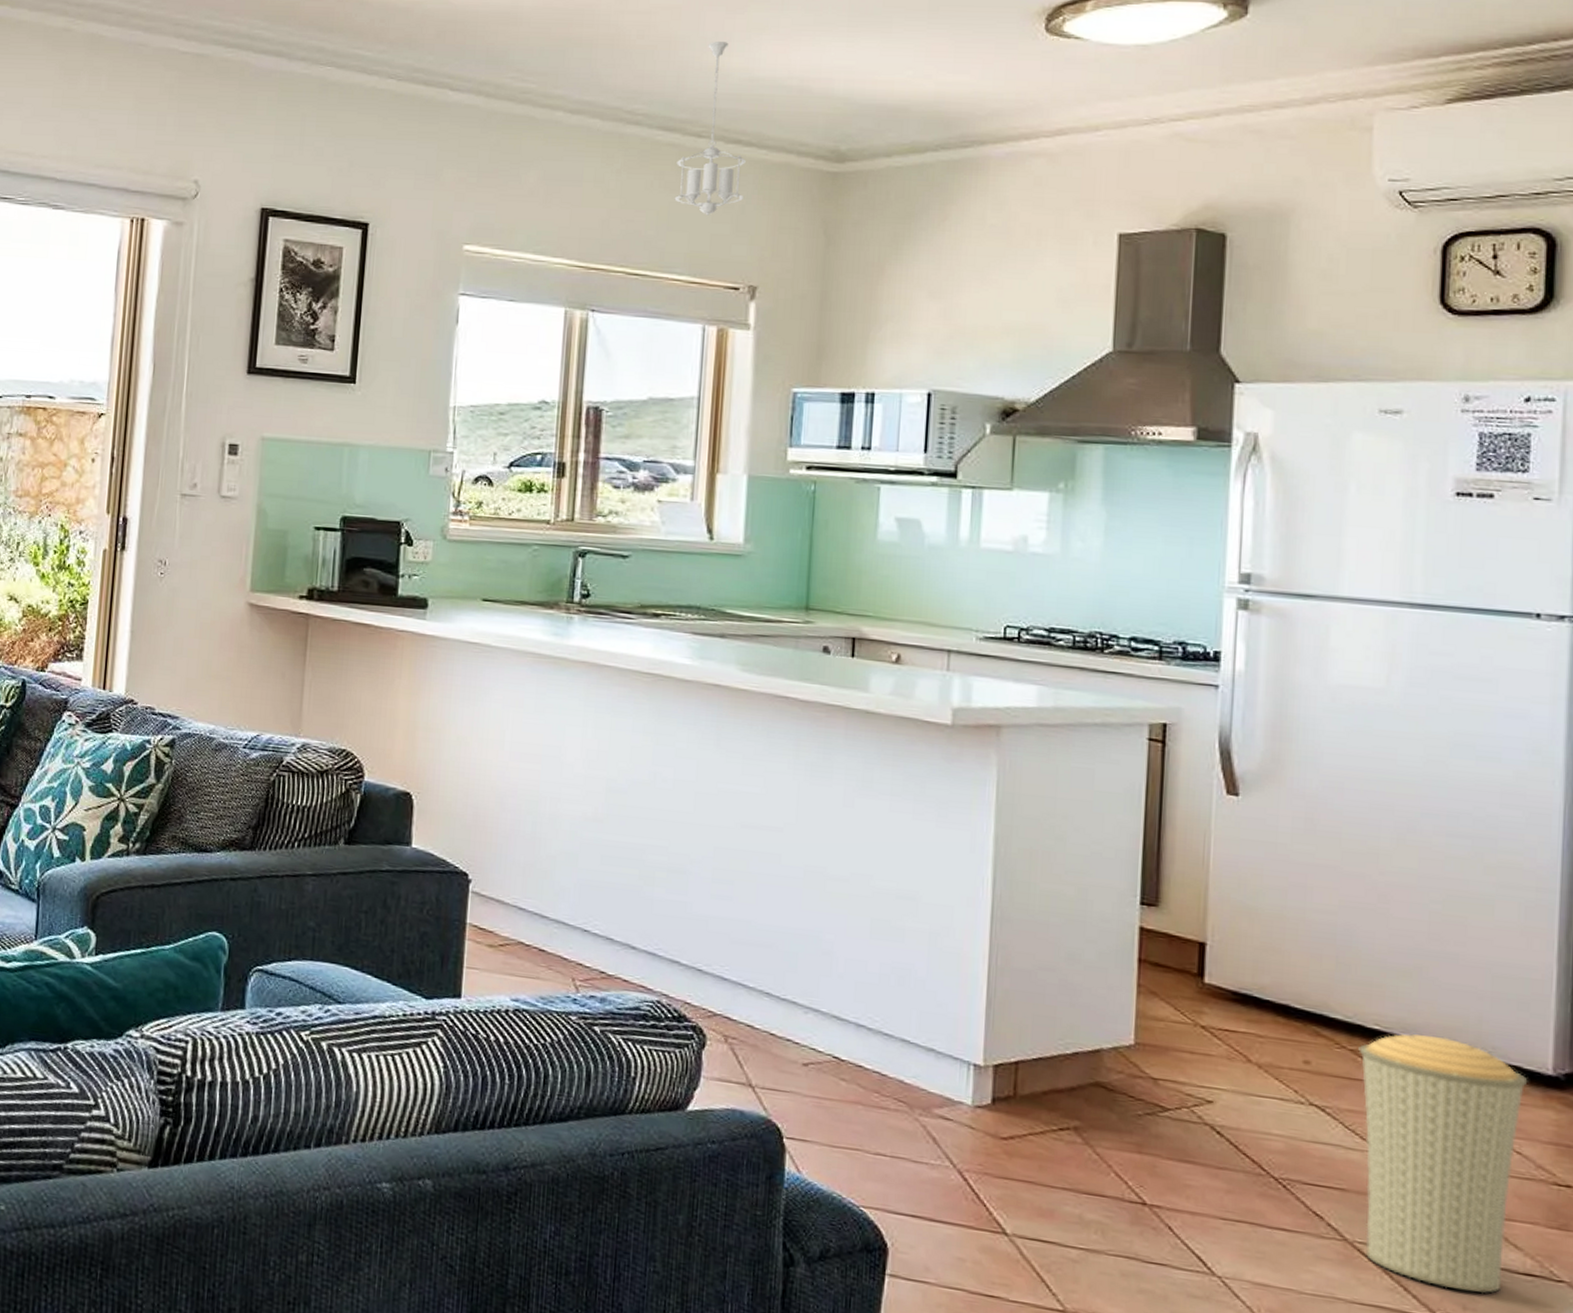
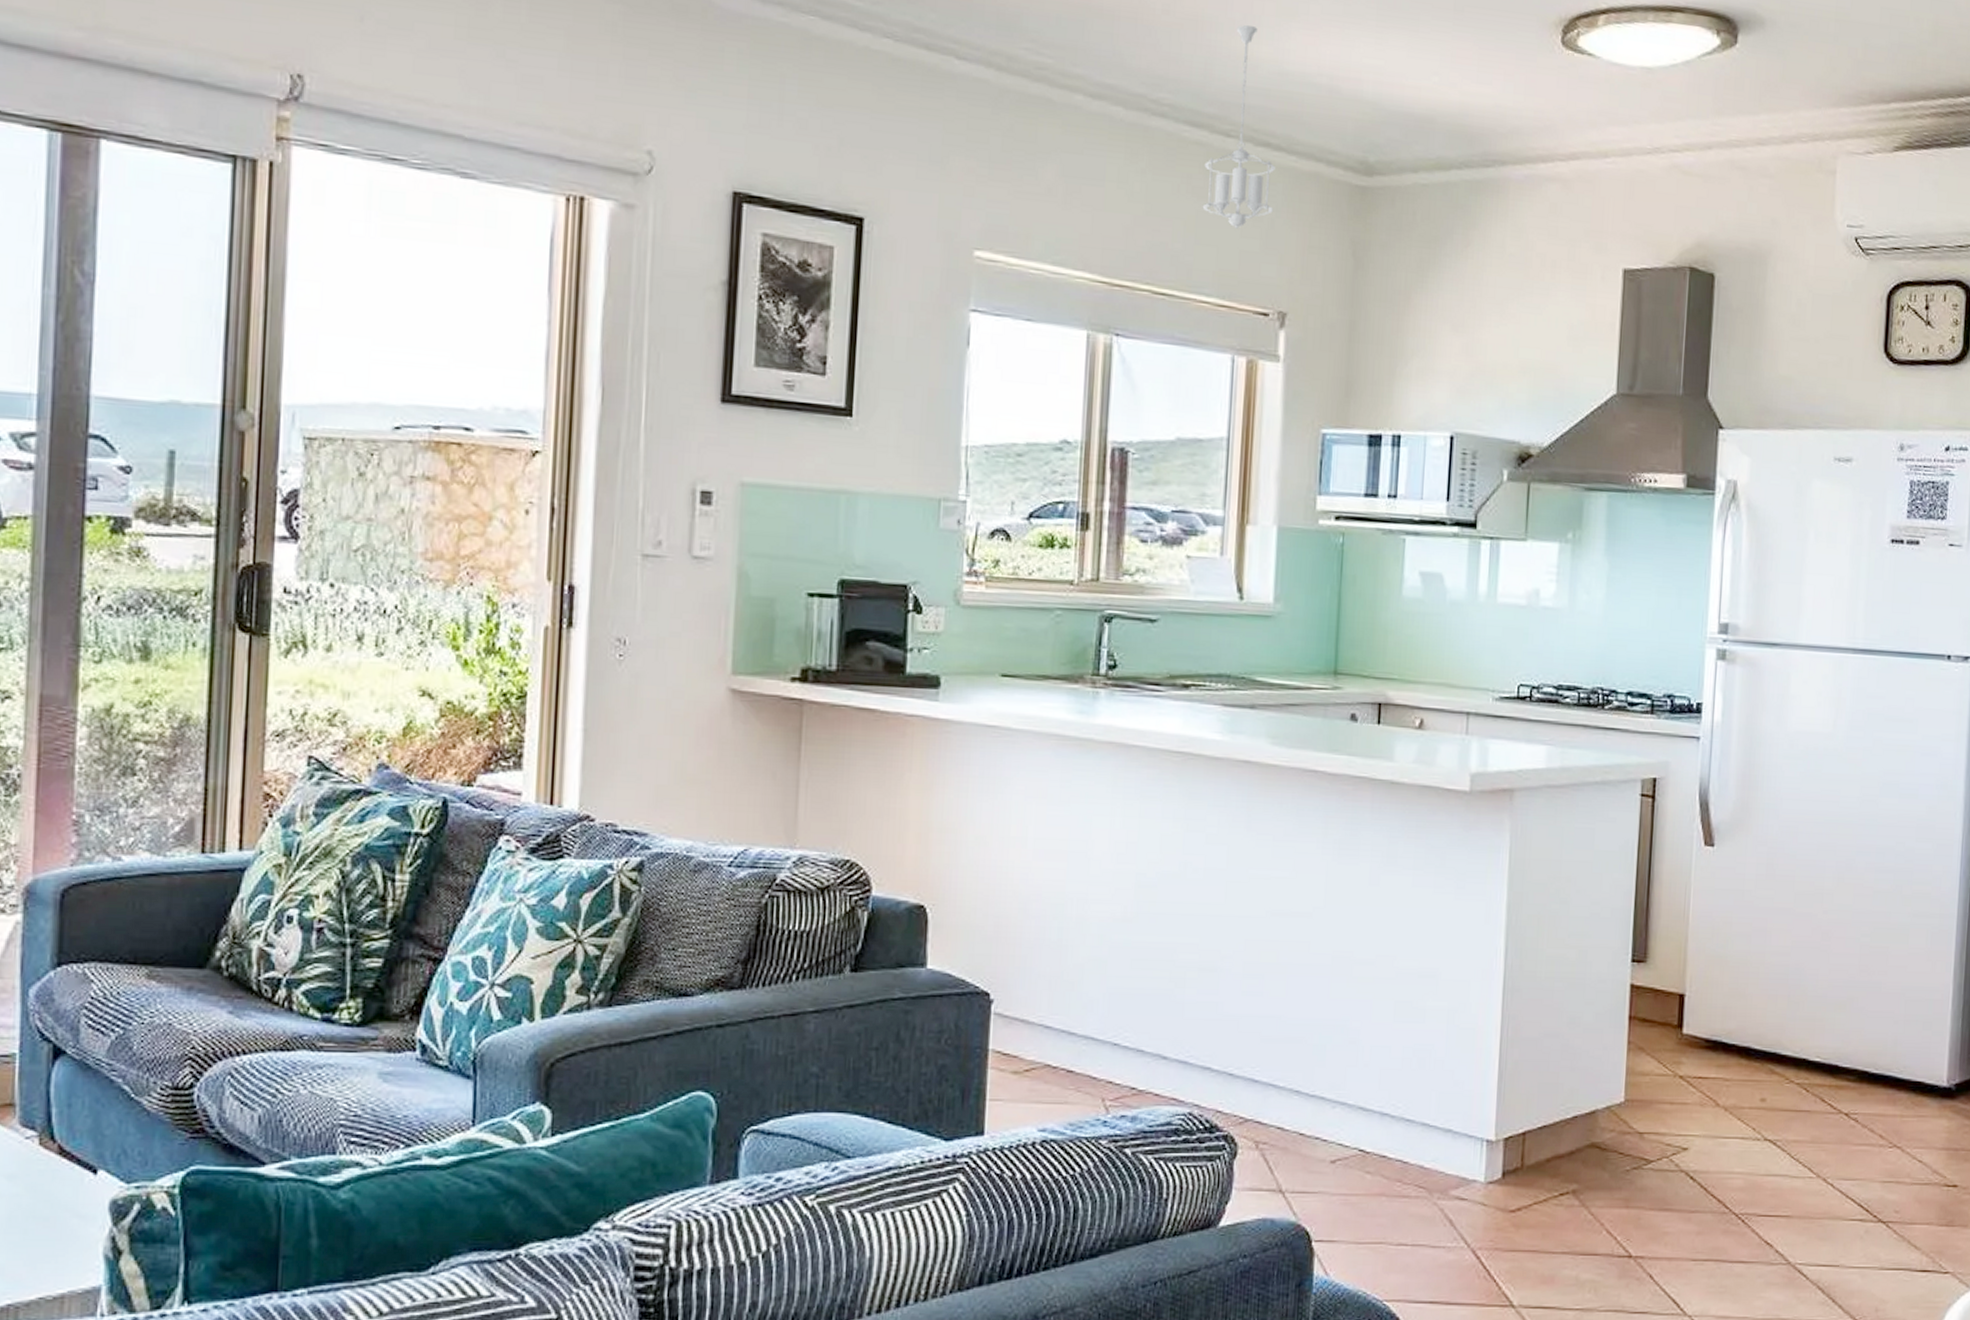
trash can: present [1358,1034,1528,1294] -> none [1803,1062,1929,1295]

